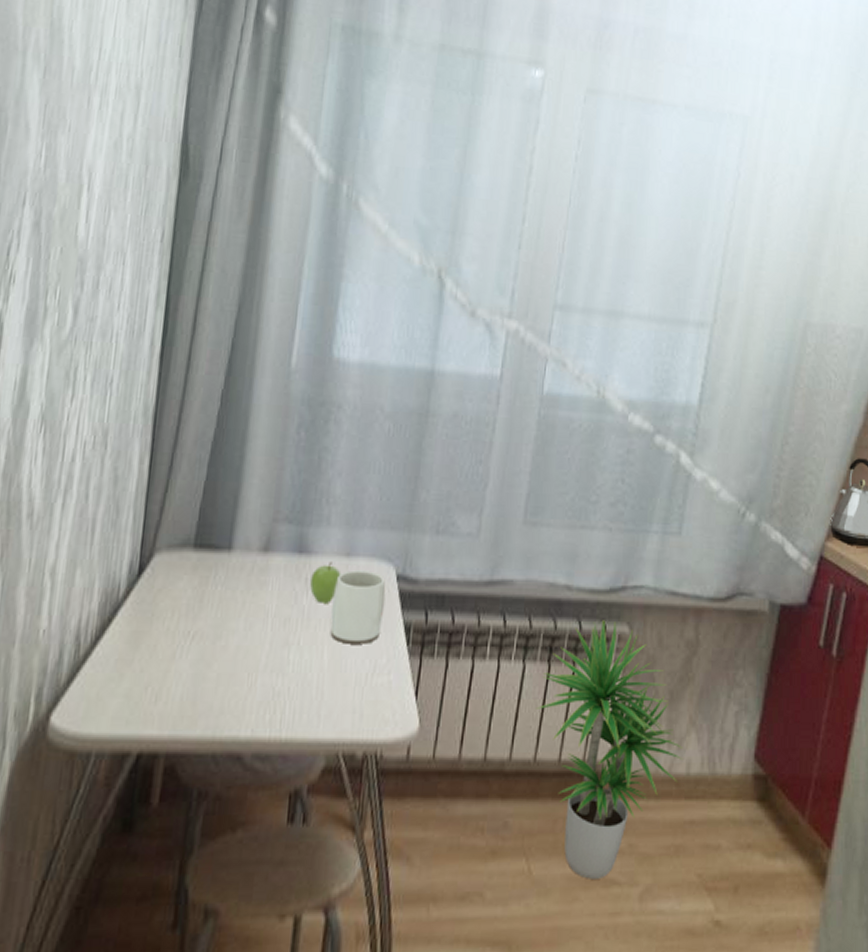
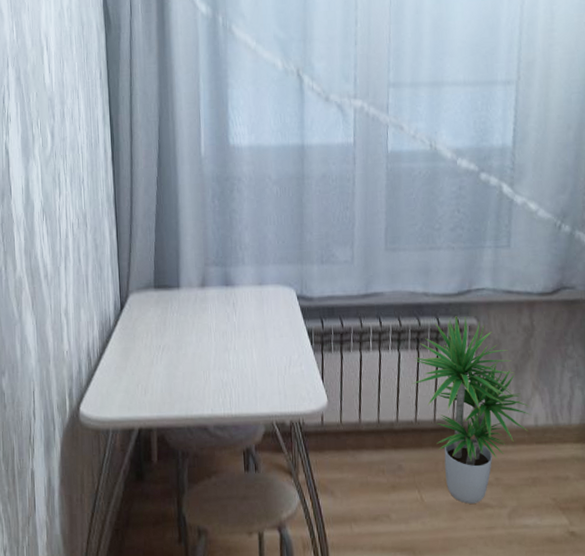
fruit: present [310,561,341,603] -> none [236,290,258,320]
mug: present [330,570,386,644] -> none [253,294,292,347]

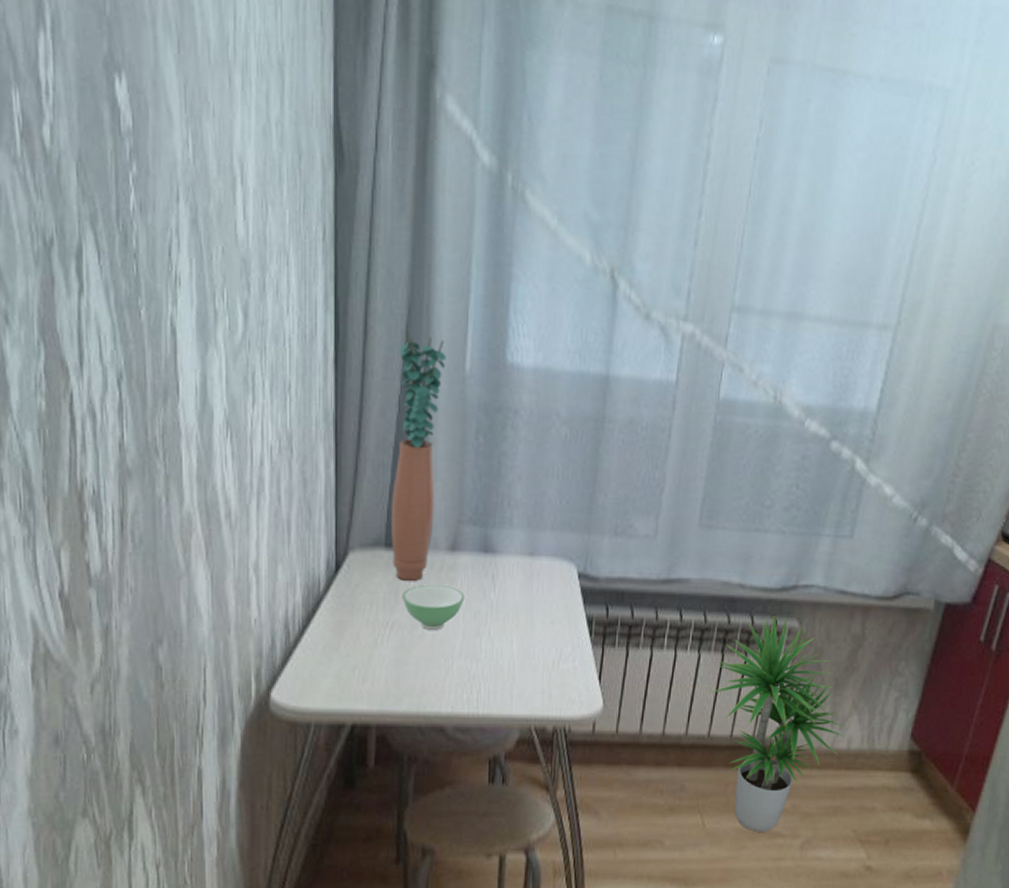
vase: none [155,132,188,313] -> present [390,331,446,581]
bowl: none [169,313,215,349] -> present [402,584,465,630]

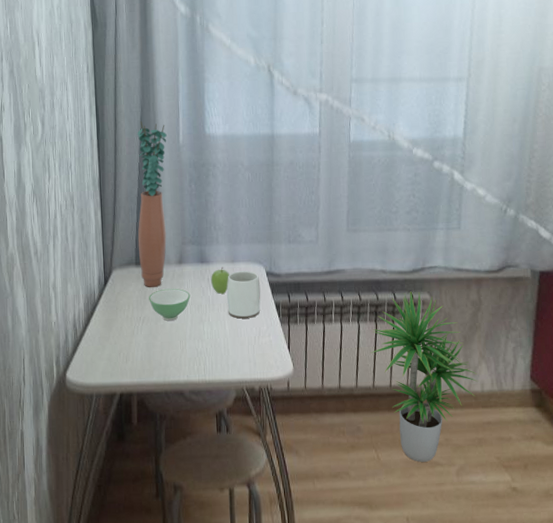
fruit: none [497,560,526,598] -> present [211,267,230,294]
mug: none [518,569,568,635] -> present [226,271,261,319]

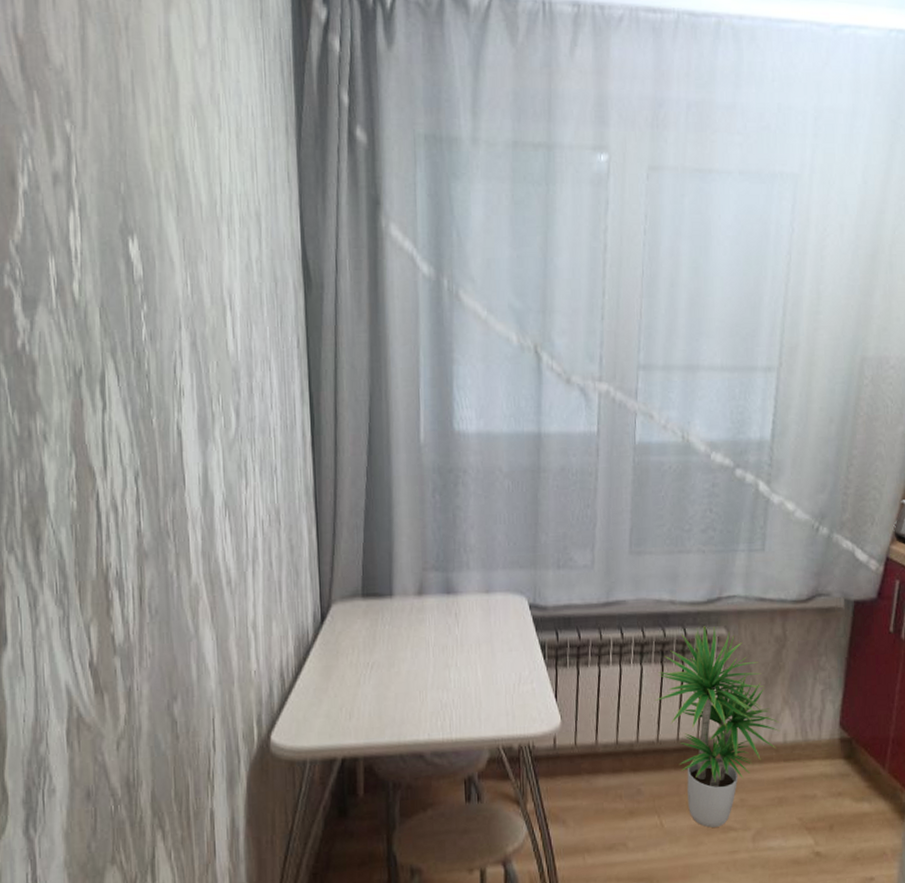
vase: present [137,121,167,287] -> none [364,413,404,625]
bowl: present [149,288,191,321] -> none [379,625,433,667]
fruit: present [211,267,230,294] -> none [459,598,484,632]
mug: present [226,271,261,319] -> none [479,603,522,662]

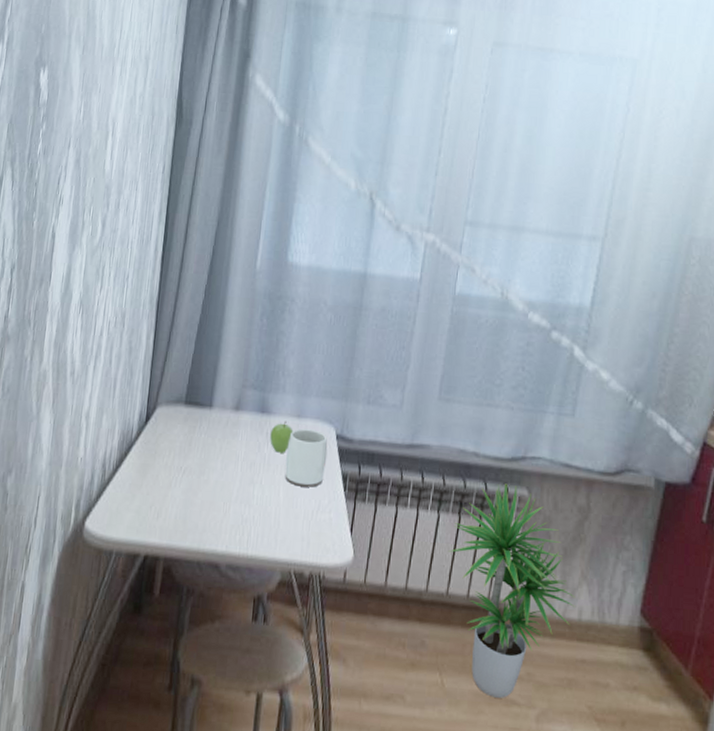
fruit: none [459,598,484,632] -> present [270,421,294,453]
mug: none [479,603,522,662] -> present [285,429,328,488]

